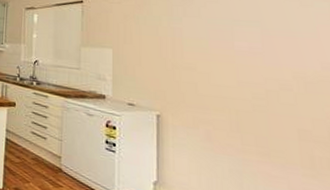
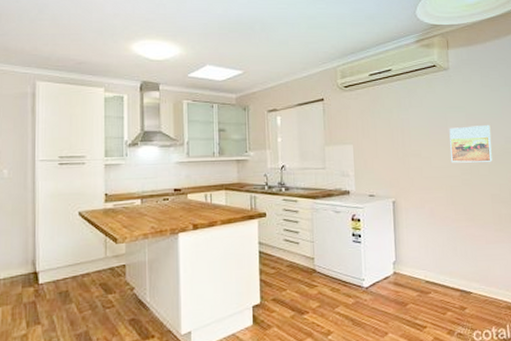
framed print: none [236,43,301,90] -> present [449,124,493,163]

